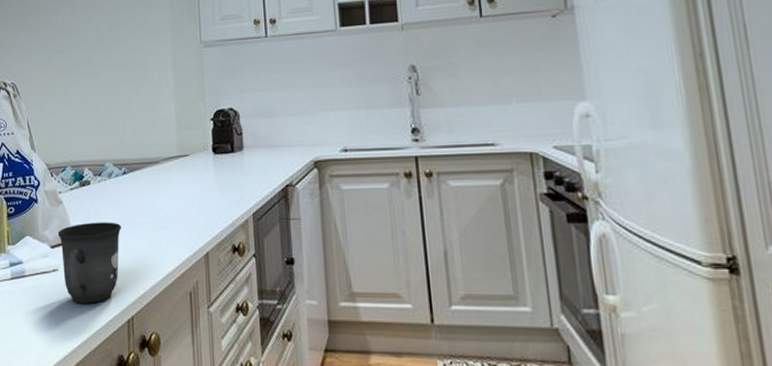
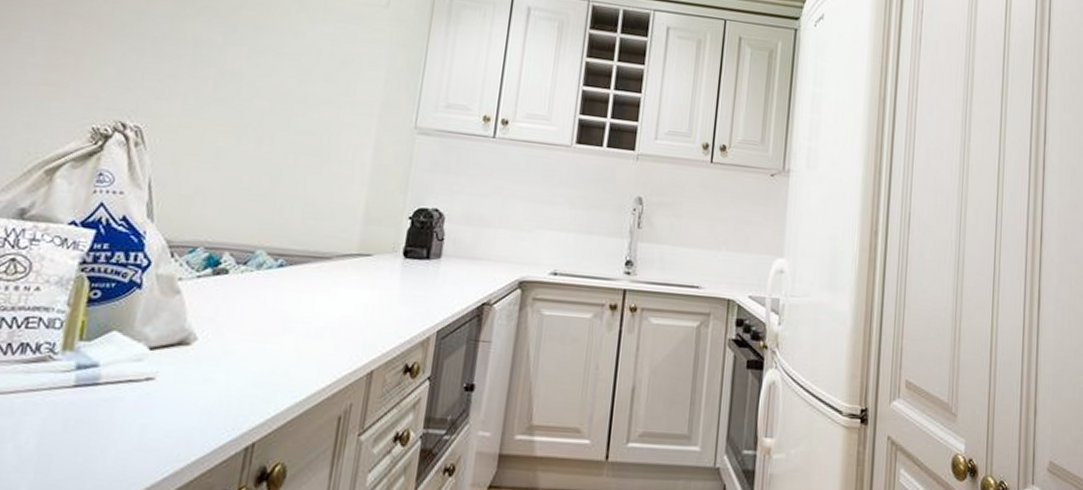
mug: present [57,222,122,304] -> none [160,321,263,425]

